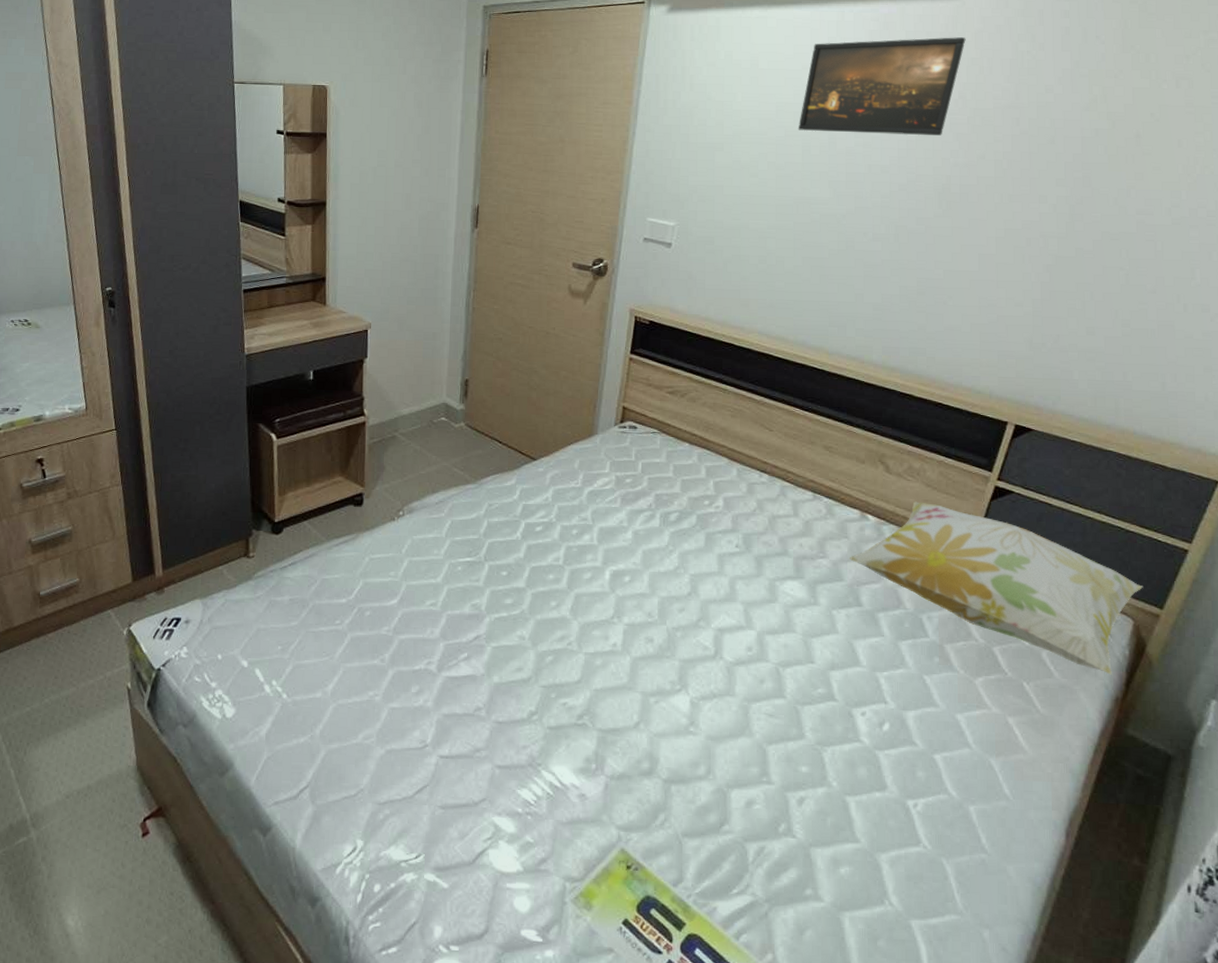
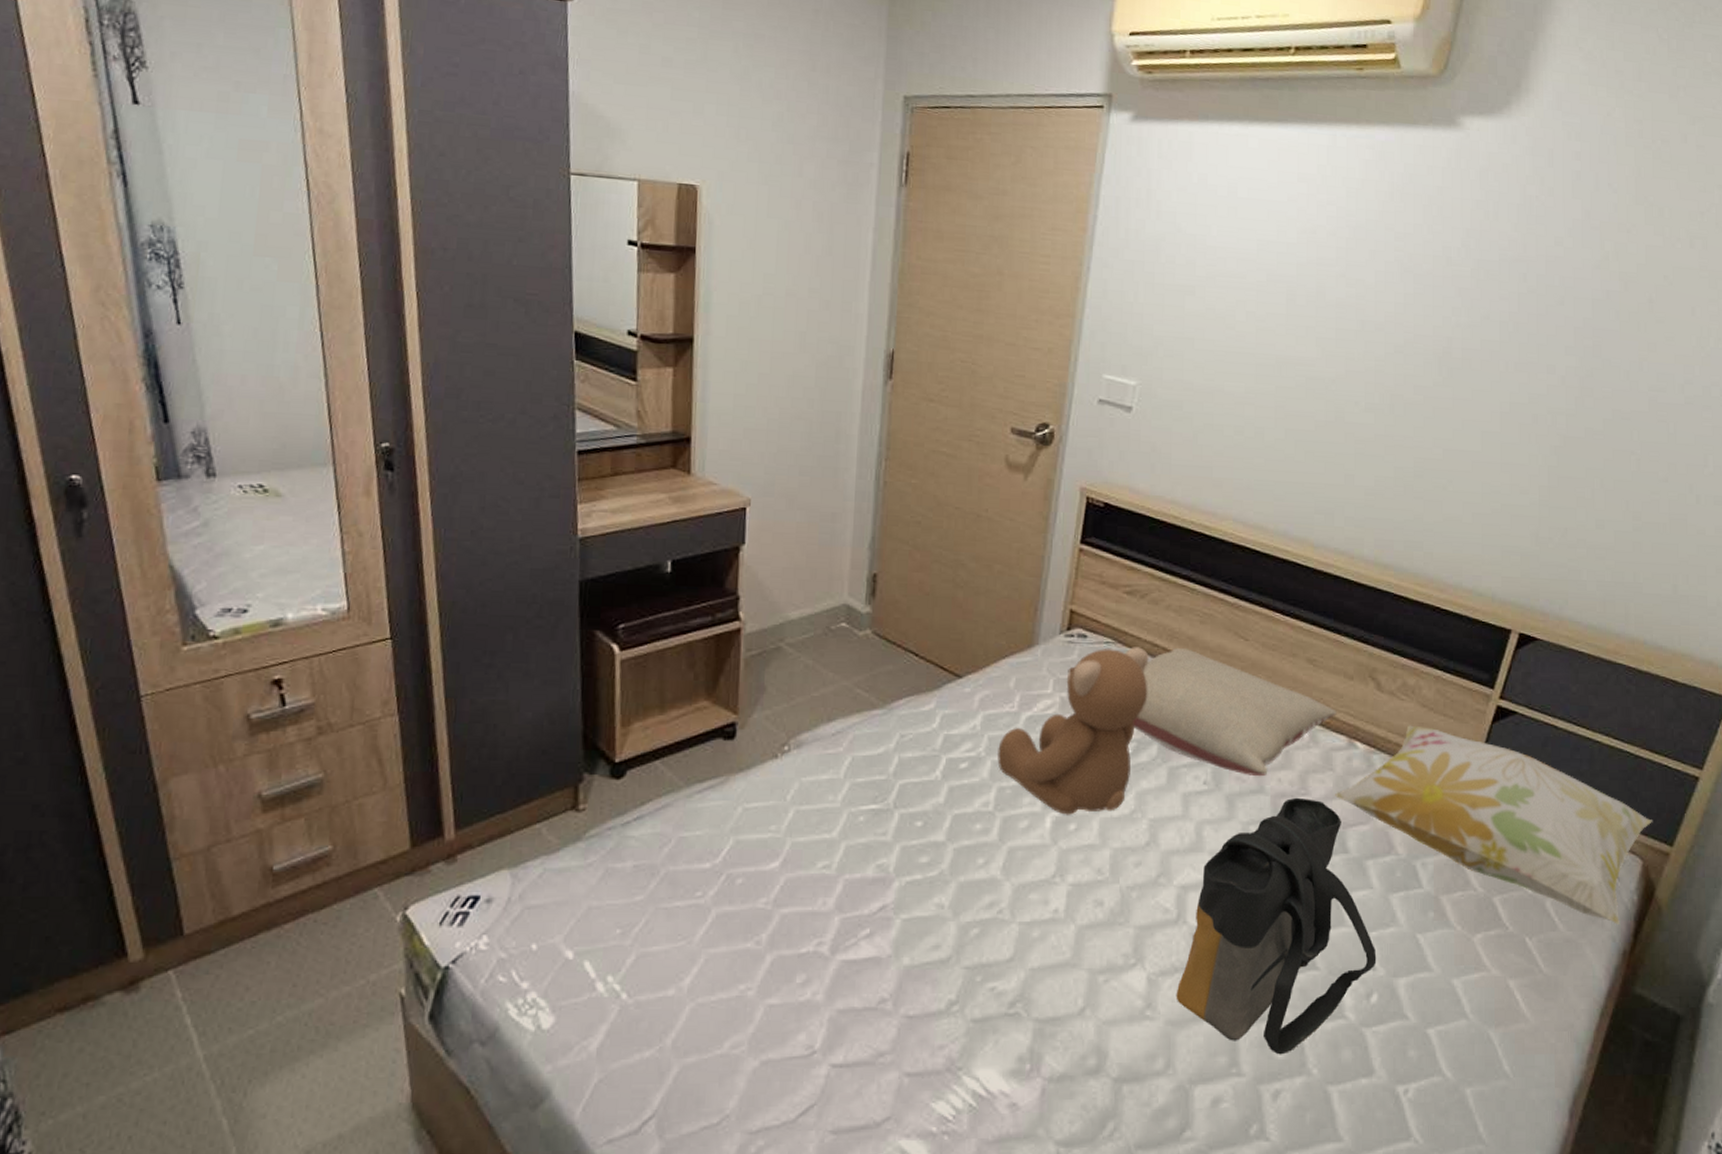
teddy bear: none [565,436,688,570] -> present [996,647,1149,815]
pillow: none [676,437,850,542] -> present [1133,648,1337,777]
tote bag: none [714,559,888,769] -> present [1176,797,1377,1055]
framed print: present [798,37,966,136] -> none [1281,171,1470,289]

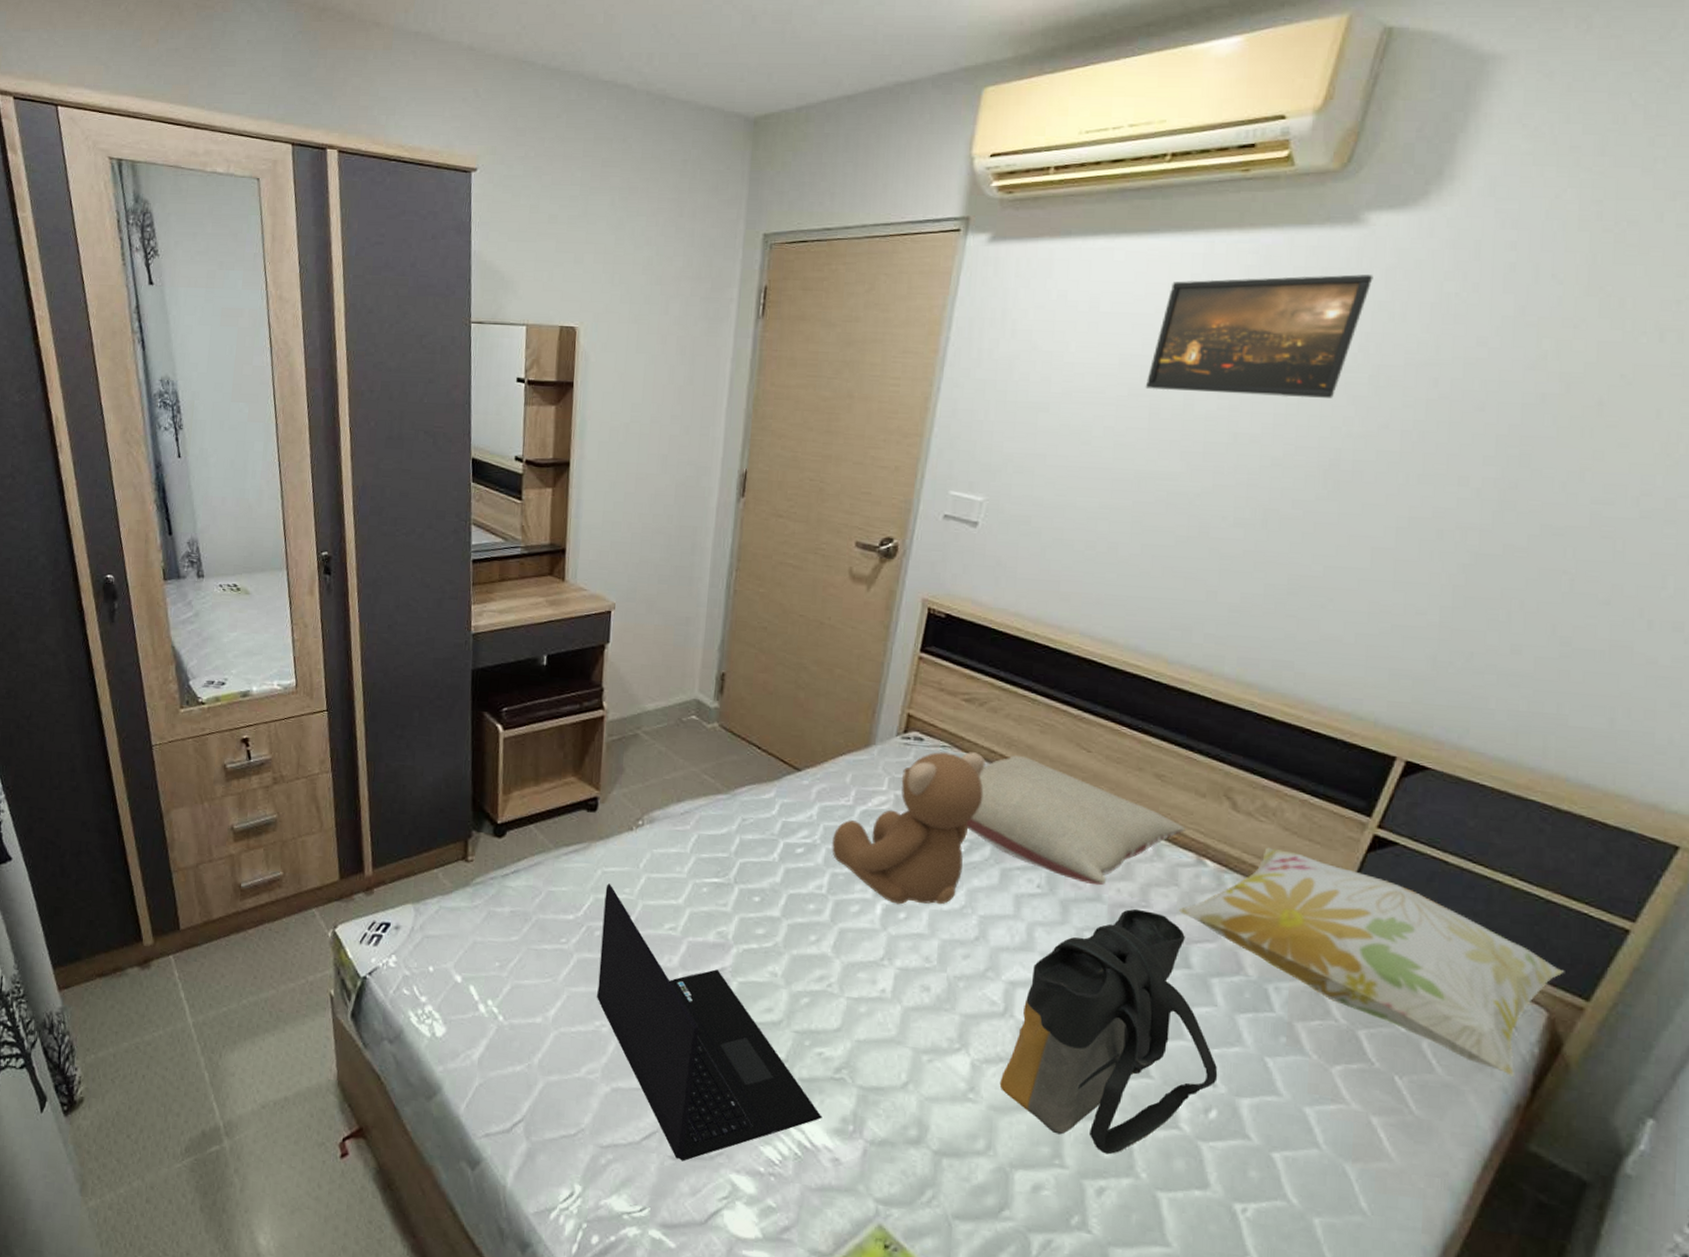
laptop: none [741,822,997,1135] -> present [597,884,822,1162]
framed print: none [1281,171,1470,289] -> present [1145,274,1373,398]

